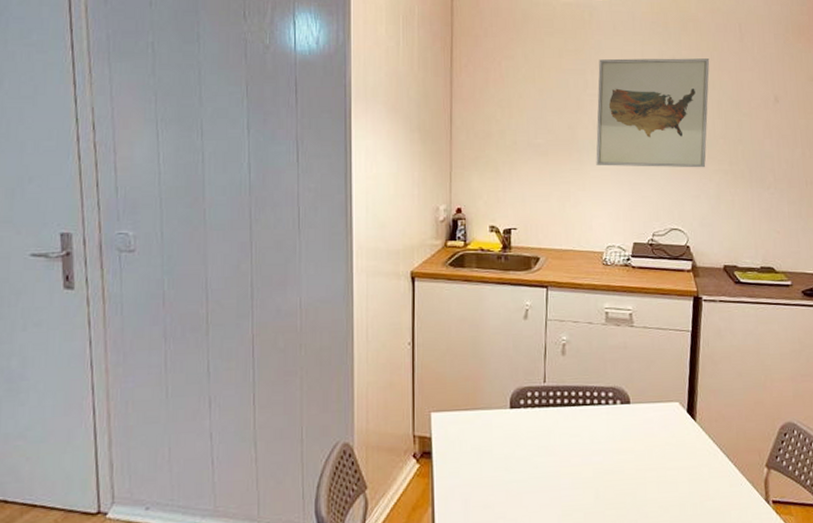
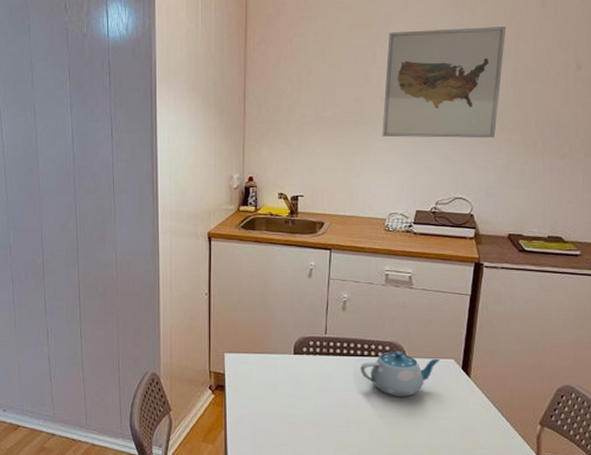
teapot: none [582,396,666,449] -> present [360,350,441,398]

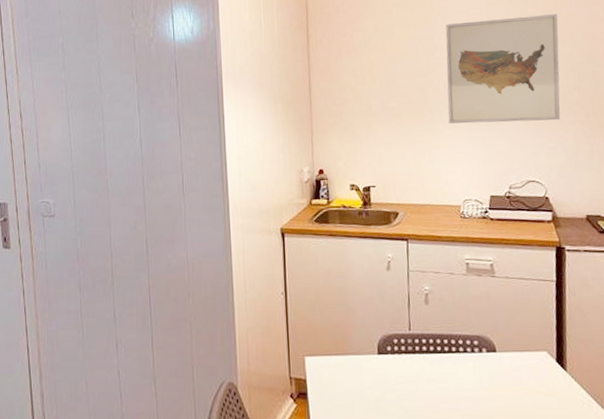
teapot: present [360,350,441,398] -> none [449,345,533,397]

